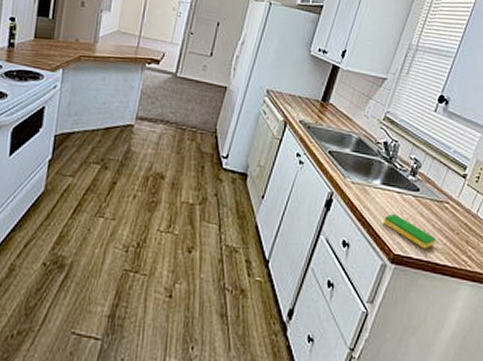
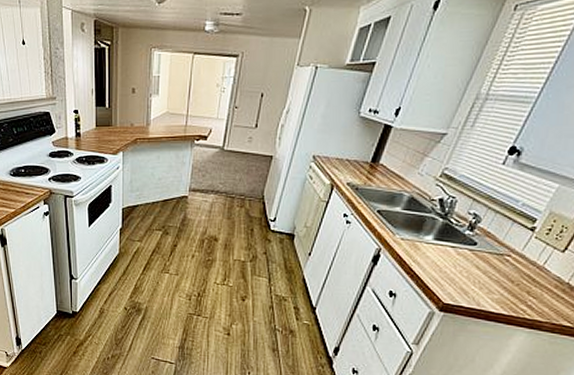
dish sponge: present [384,213,436,249] -> none [434,266,491,299]

